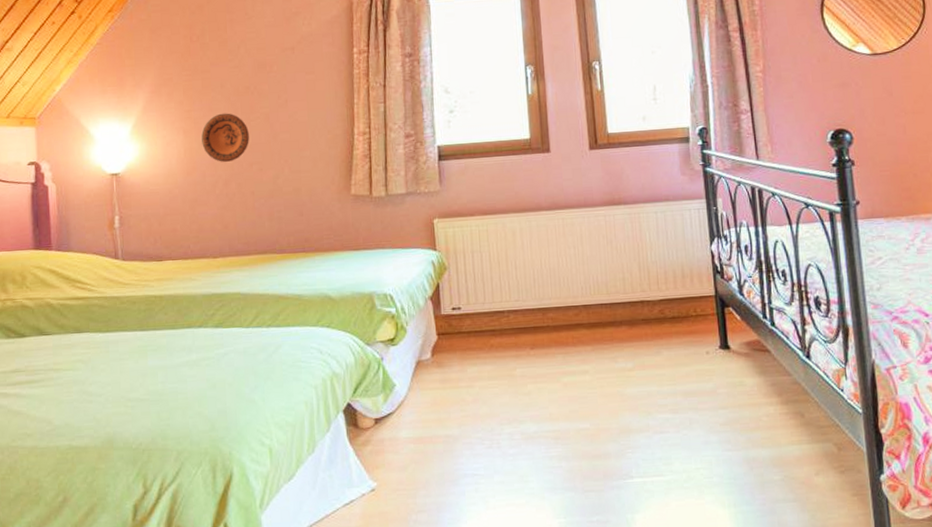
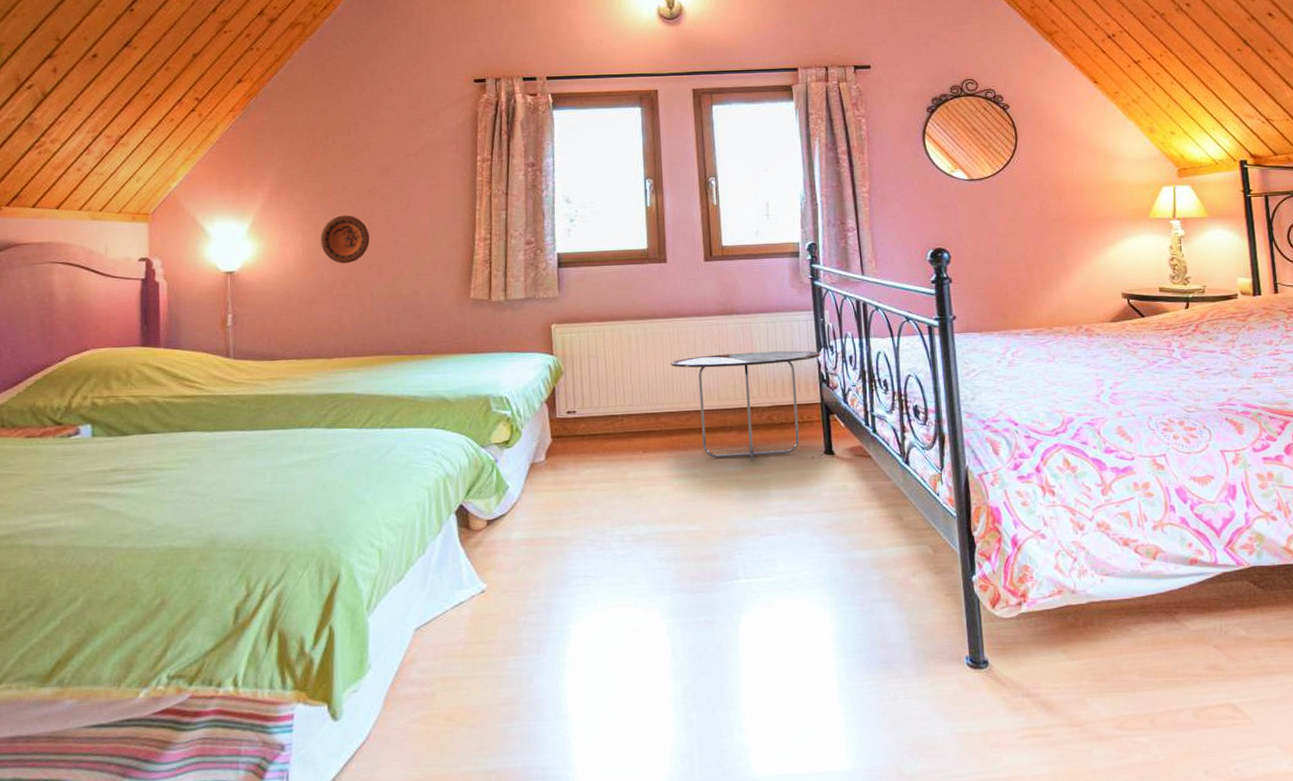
side table: none [557,240,714,358] -> present [671,350,821,462]

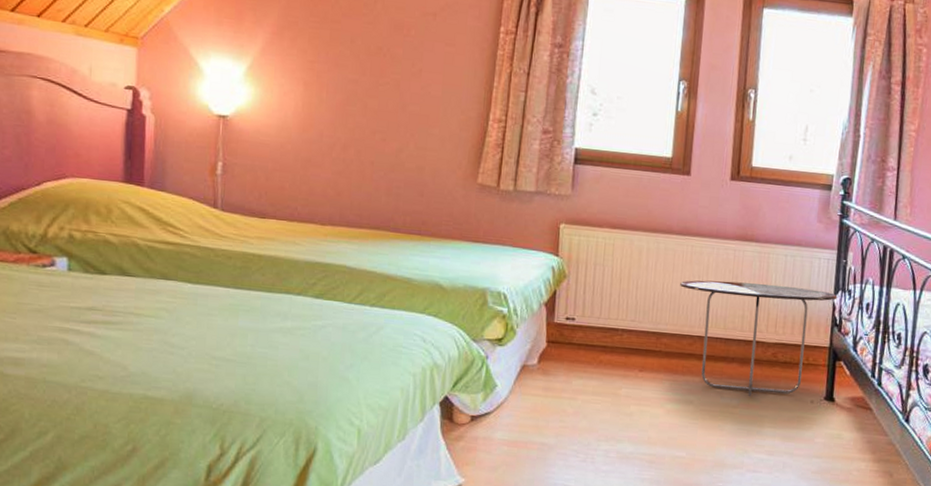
decorative plate: present [321,215,369,263] -> none [323,71,376,125]

